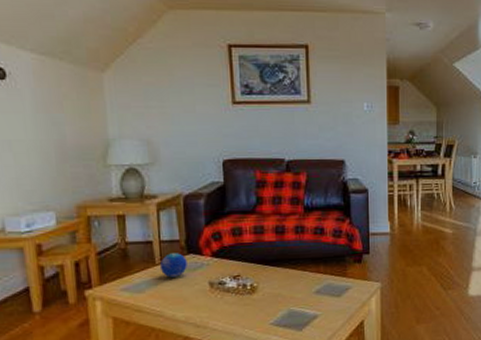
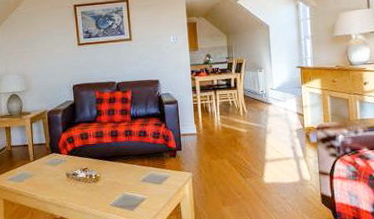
decorative orb: present [159,253,187,278] -> none [33,152,51,171]

